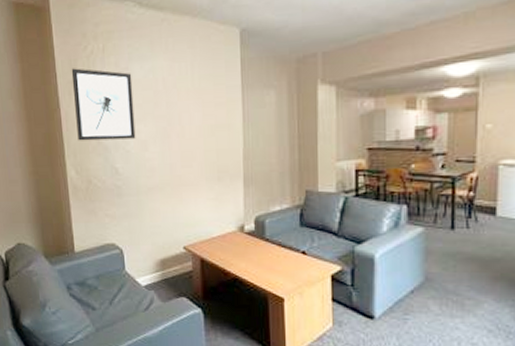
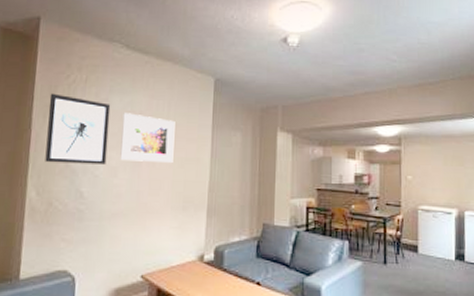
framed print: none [145,80,203,133] -> present [120,113,175,162]

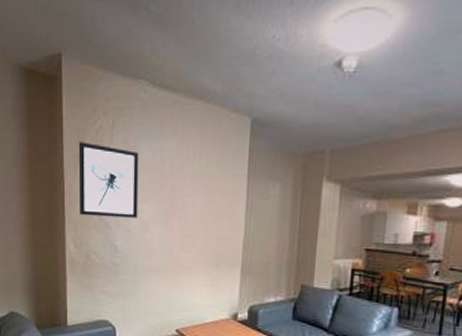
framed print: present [120,113,175,162] -> none [151,162,207,217]

